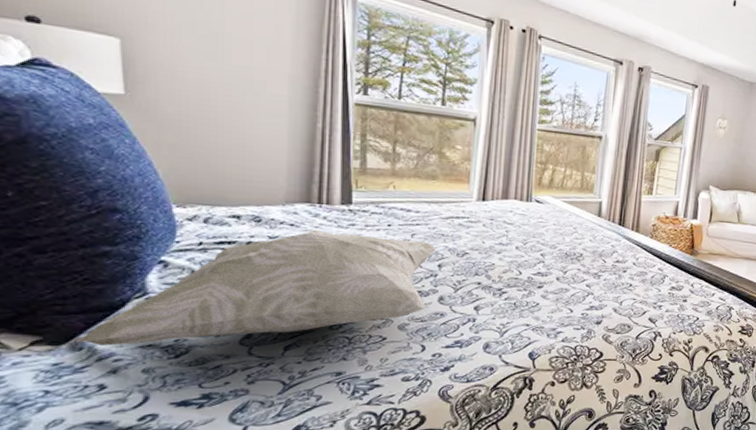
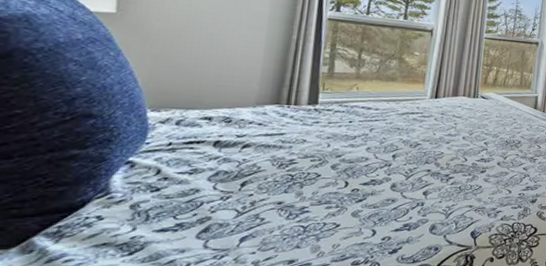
decorative pillow: present [76,230,438,346] -> none [28,128,393,247]

